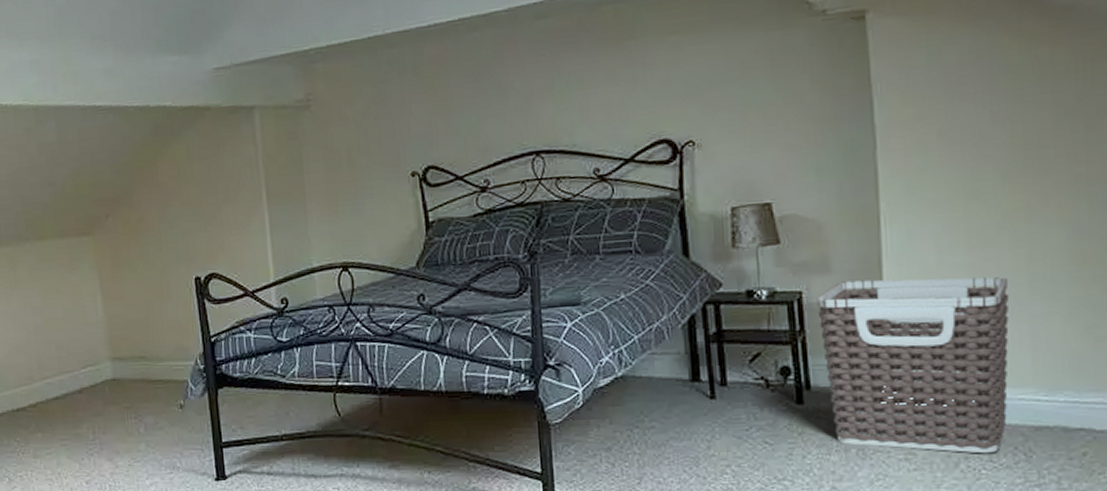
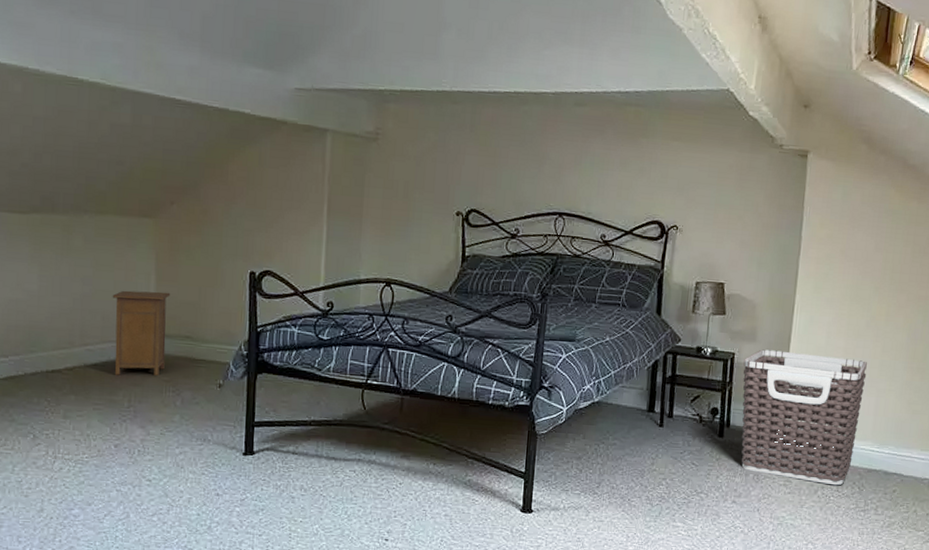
nightstand: none [63,312,123,407] -> present [112,290,171,376]

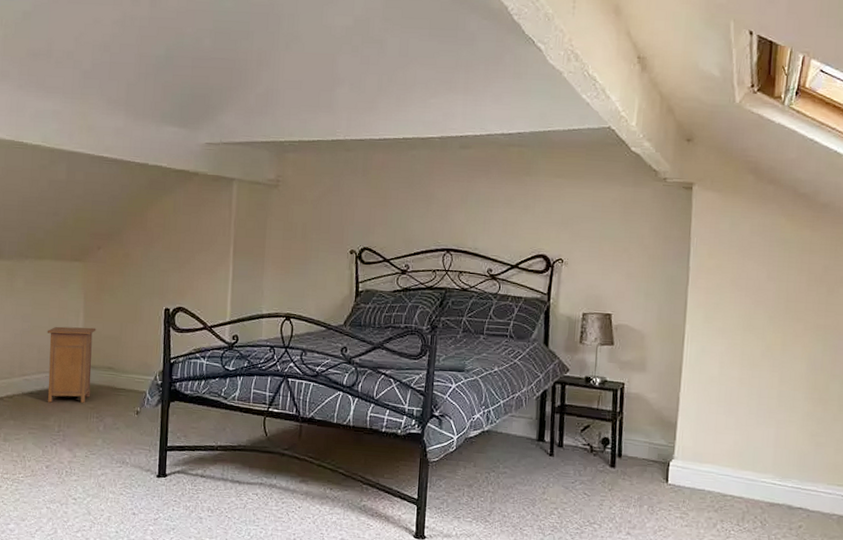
clothes hamper: present [741,349,868,486] -> none [634,379,765,520]

